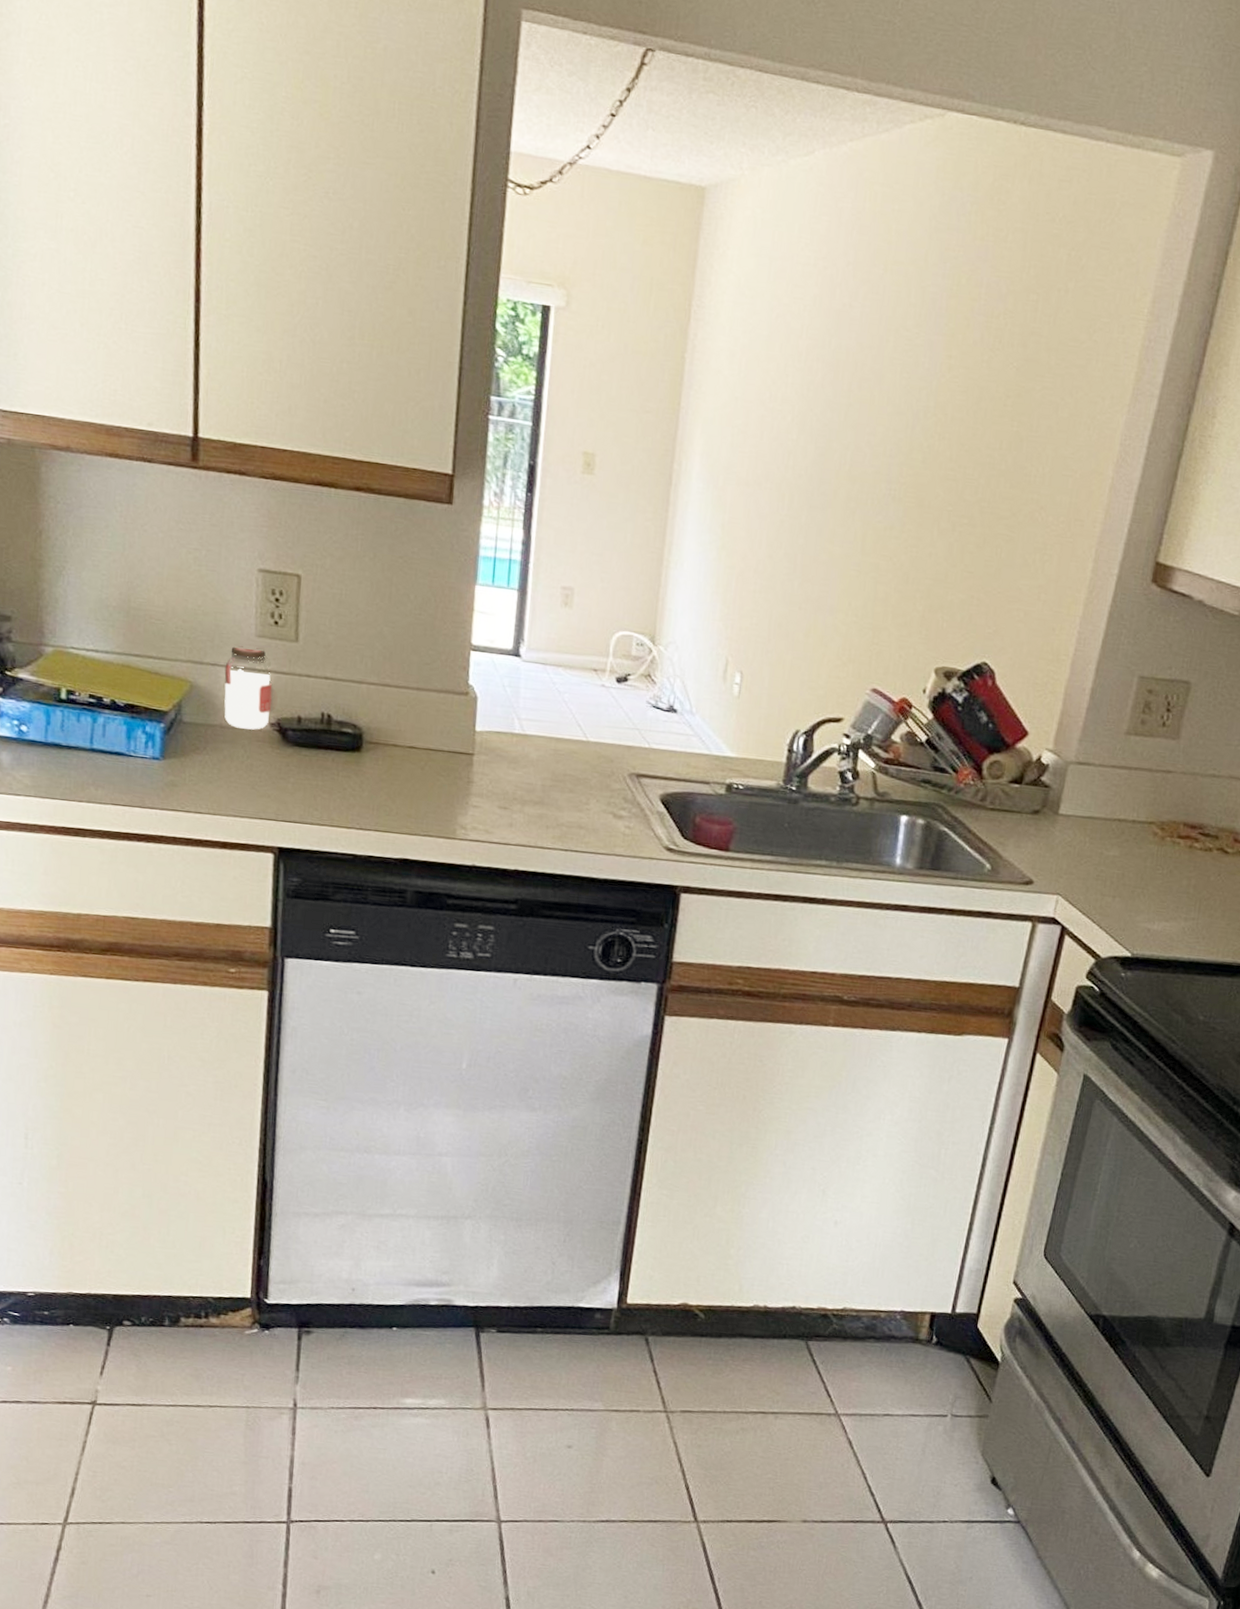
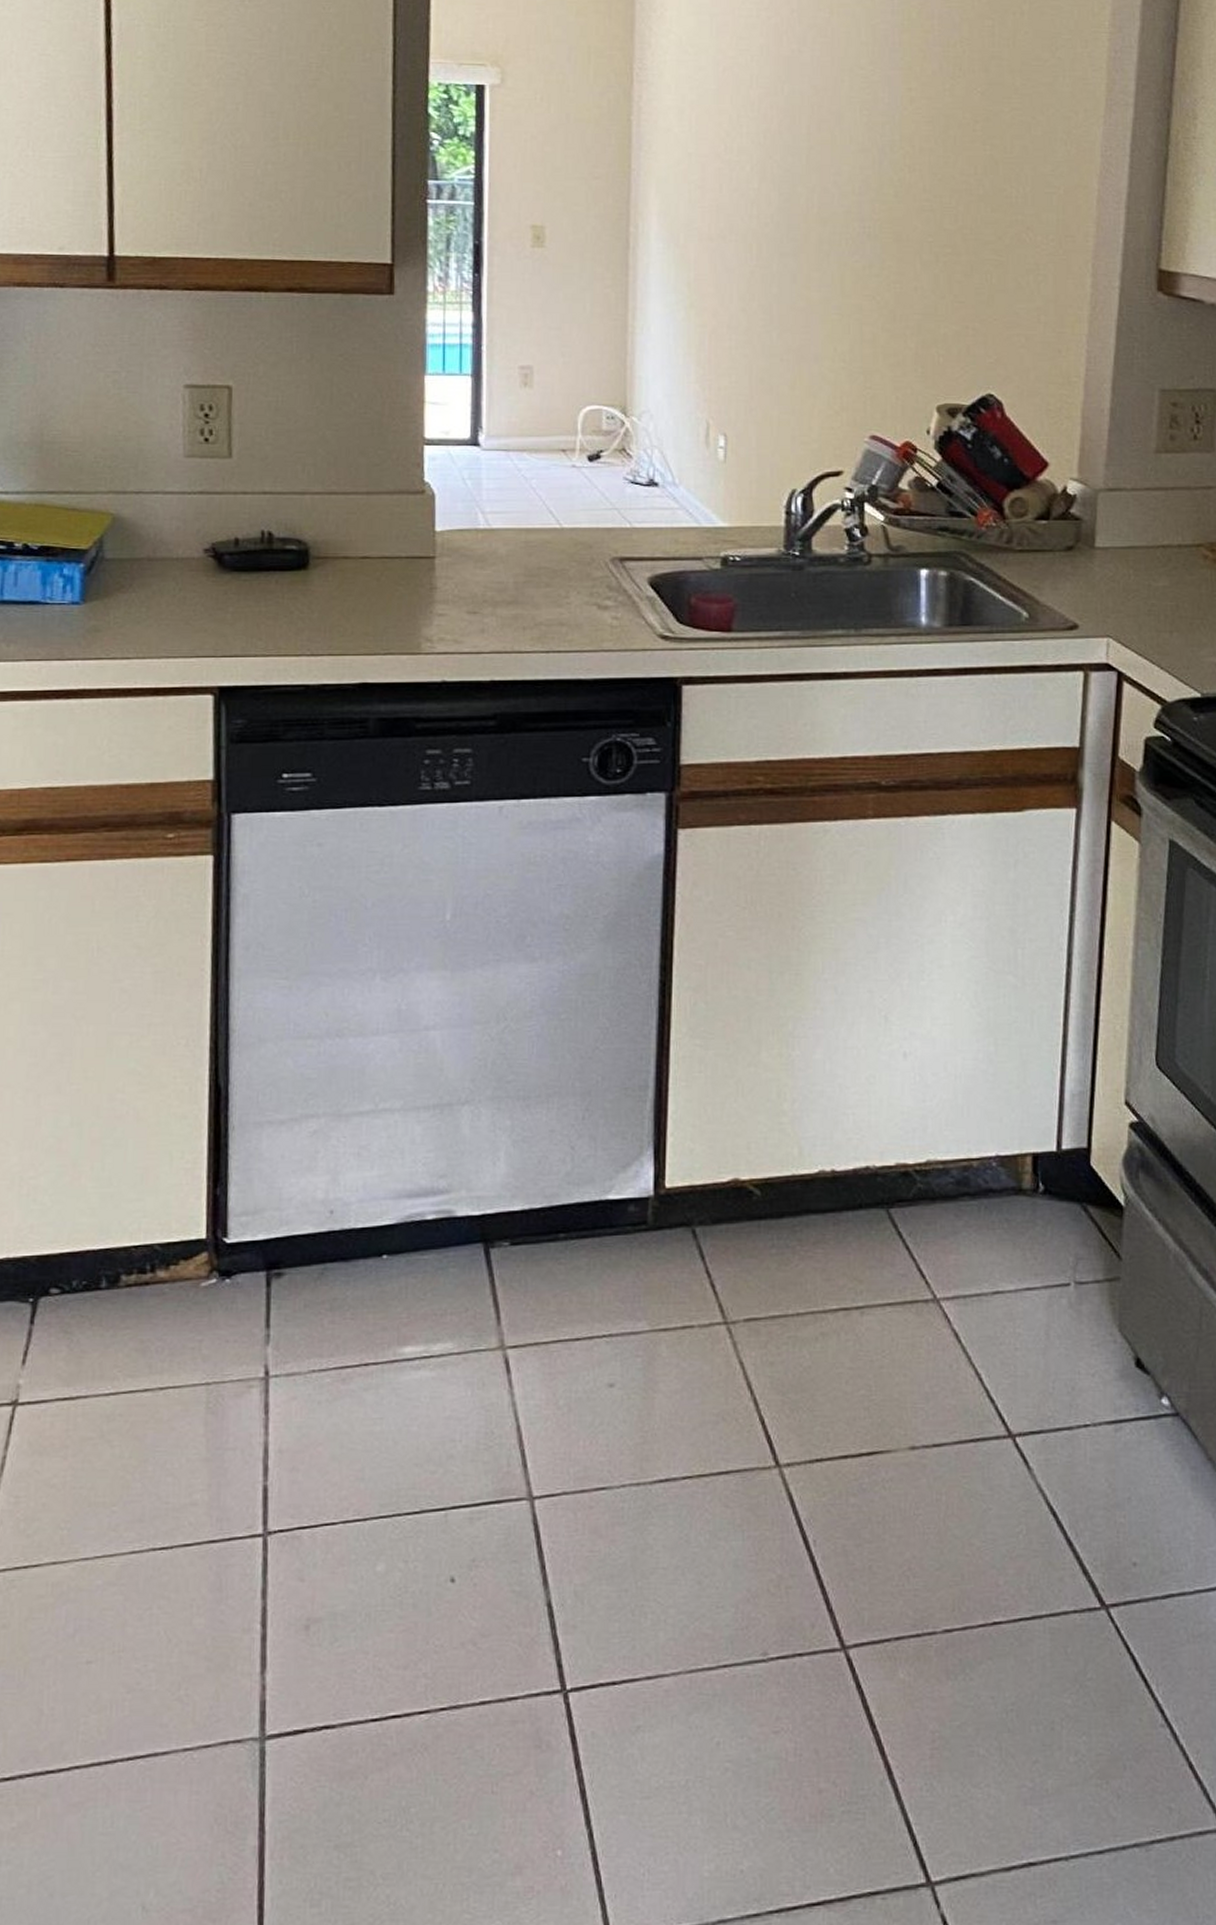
jar: present [224,646,272,730] -> none [150,469,205,559]

